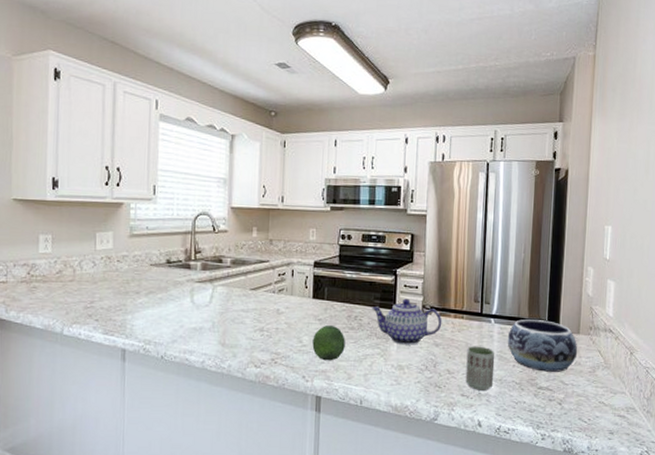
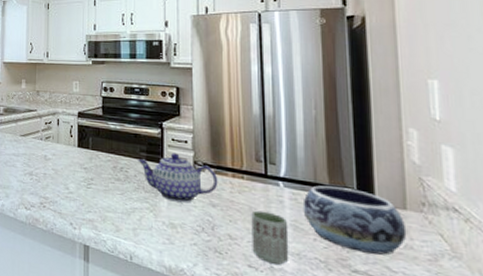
fruit: present [312,324,345,361] -> none [79,174,112,211]

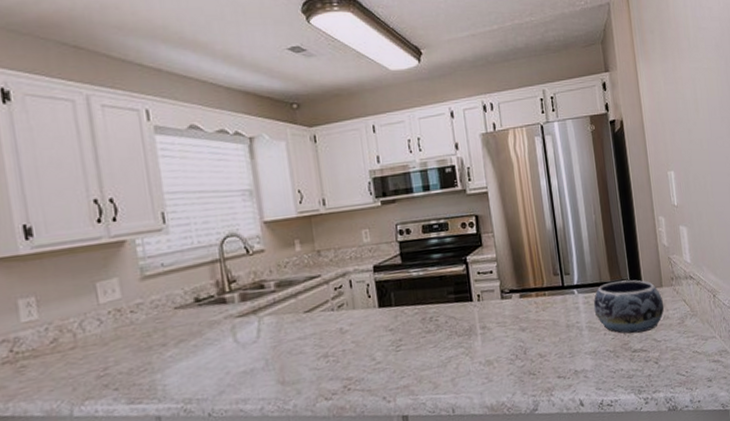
teapot: present [138,153,218,203] -> none [446,286,525,338]
cup: present [251,210,289,265] -> none [555,320,588,369]

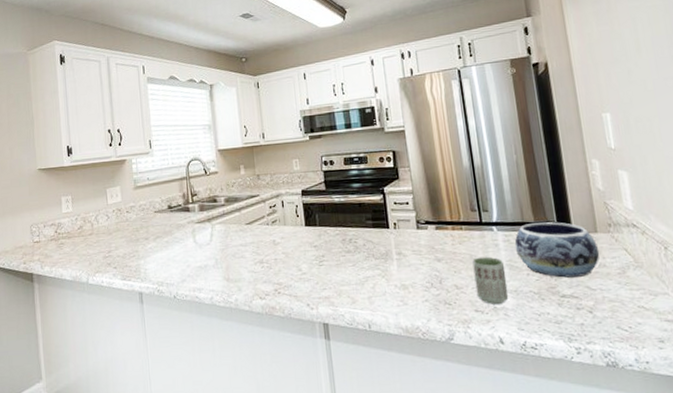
cup: none [555,320,588,369] -> present [472,256,509,304]

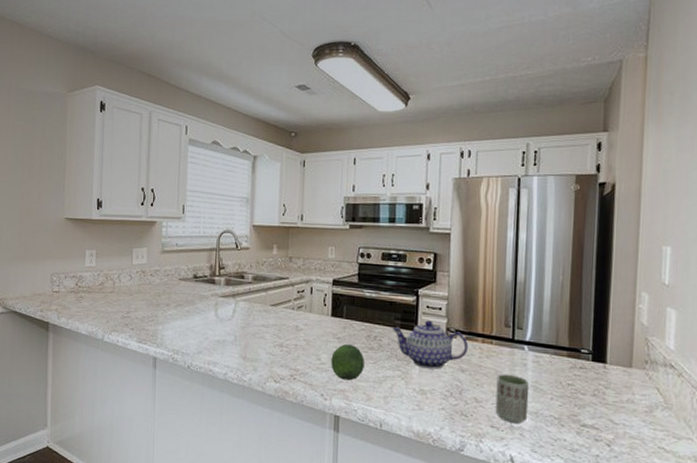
fruit: none [311,250,345,287] -> present [331,343,365,381]
teapot: none [365,216,441,264] -> present [392,320,469,370]
decorative bowl: present [514,222,600,278] -> none [543,348,630,410]

